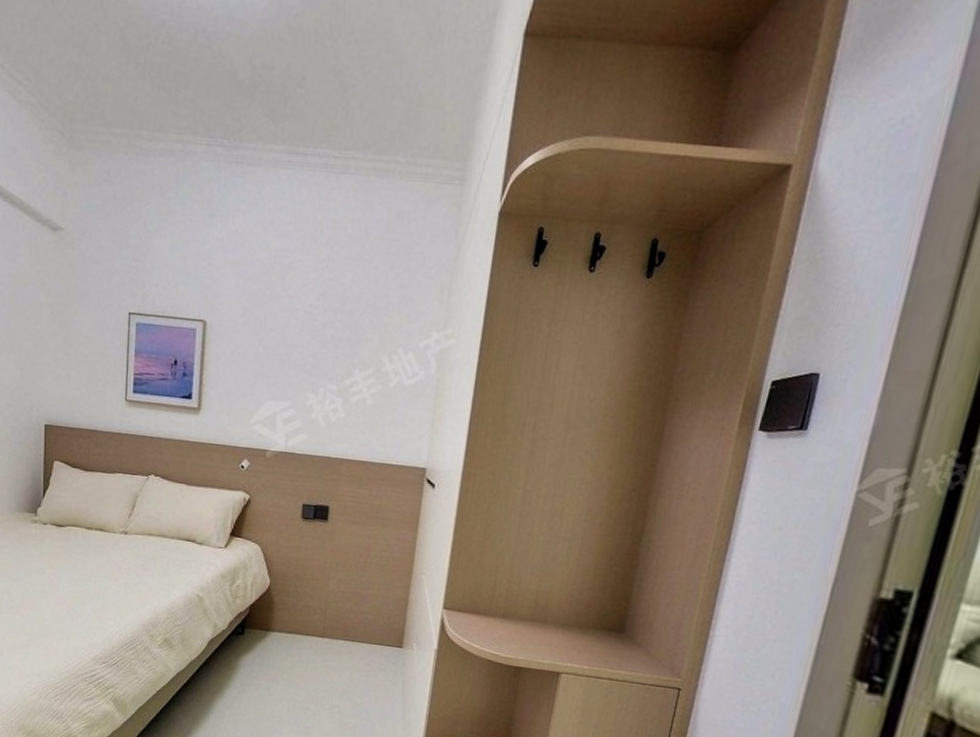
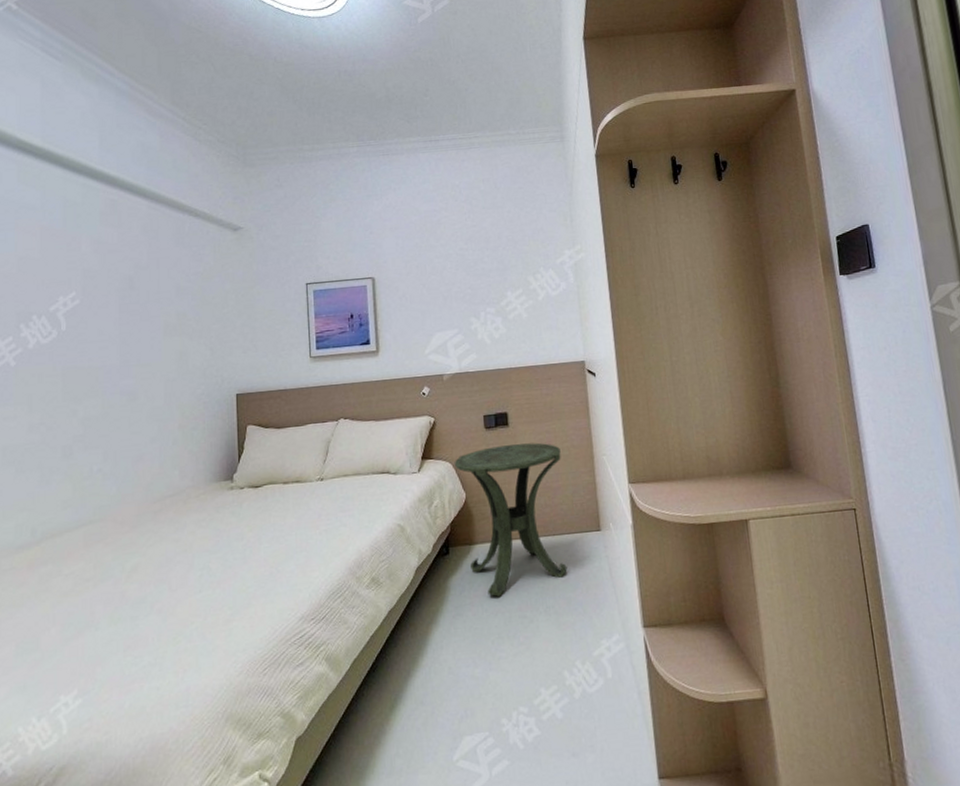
side table: none [263,539,378,685] -> present [454,442,567,597]

